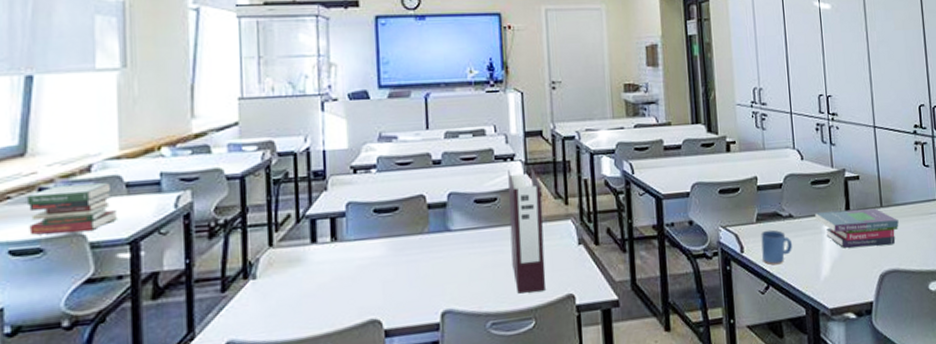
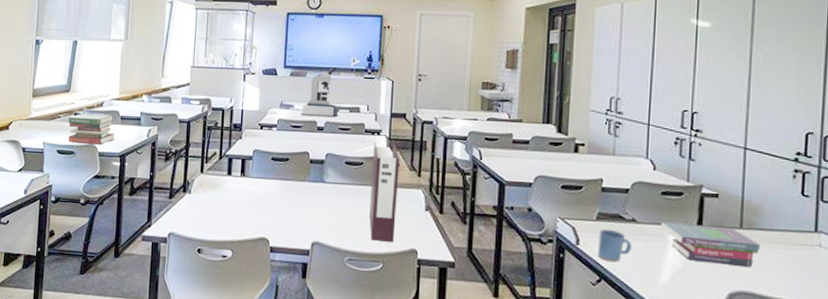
microscope: none [408,82,458,149] -> present [301,68,339,118]

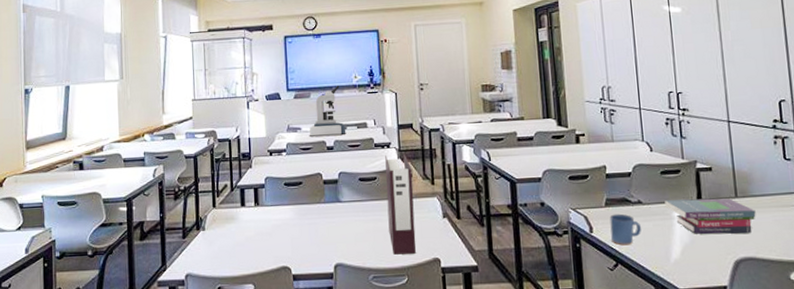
books: present [68,113,115,144] -> none [67,159,120,193]

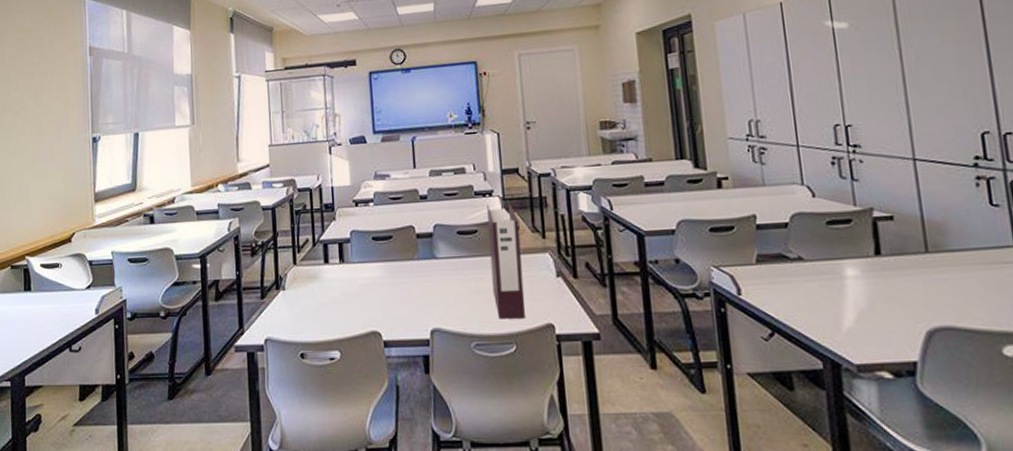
microscope: present [309,86,346,138] -> none [399,126,442,186]
mug: present [609,213,641,246] -> none [762,272,803,311]
books: present [665,198,756,234] -> none [832,254,954,298]

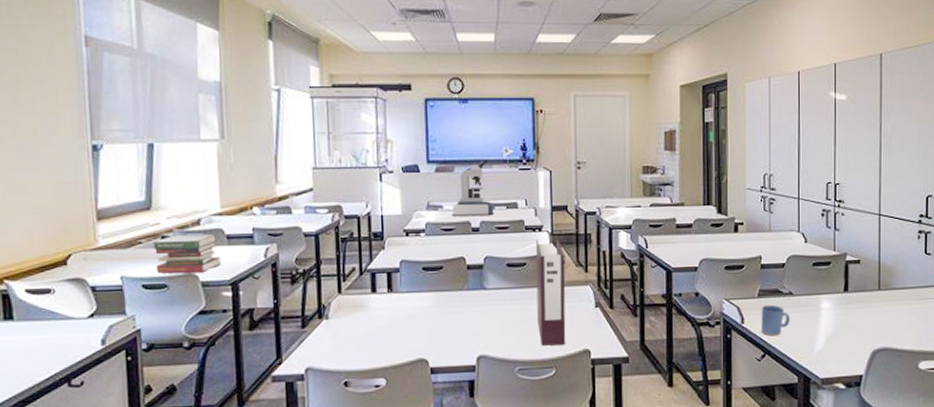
books: none [137,211,192,248] -> present [153,235,222,274]
microscope: none [399,126,442,186] -> present [451,160,494,217]
mug: none [762,272,803,311] -> present [761,304,790,336]

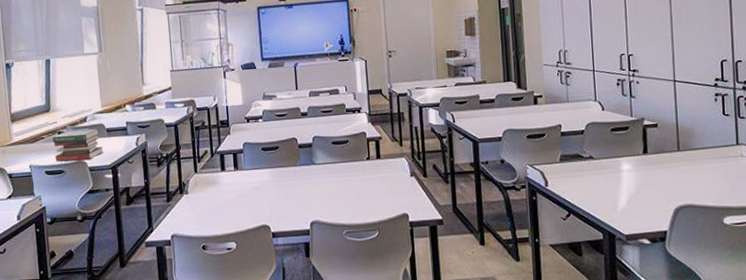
microscope: present [451,160,494,217] -> none [284,54,319,105]
binder: present [536,238,566,346] -> none [356,118,386,211]
mug: present [761,304,790,336] -> none [563,168,592,197]

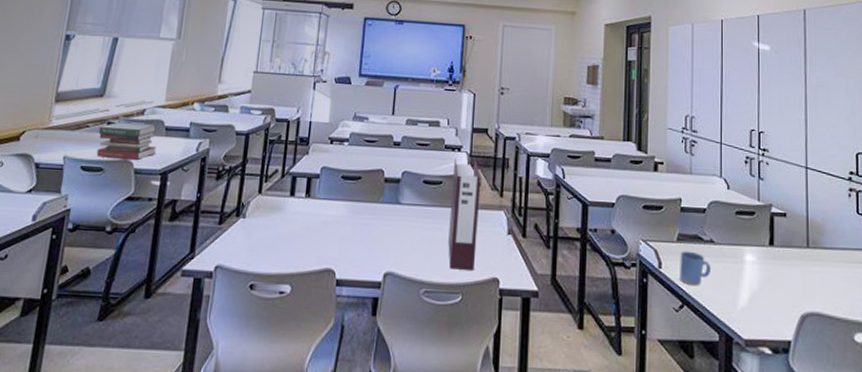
binder: none [356,118,386,211] -> present [448,159,481,270]
mug: none [563,168,592,197] -> present [680,251,711,286]

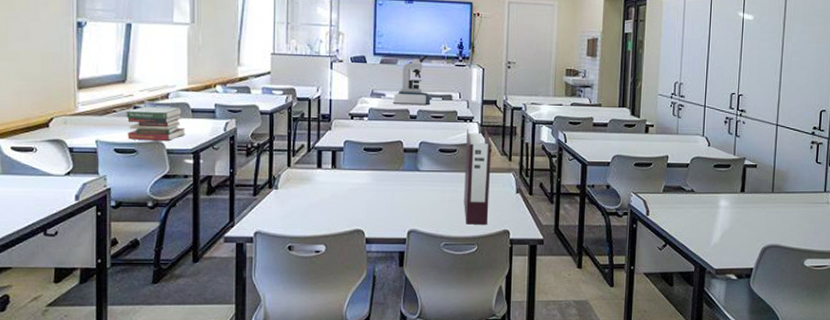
microscope: none [376,78,417,132] -> present [393,55,431,106]
mug: present [680,251,711,286] -> none [664,200,690,229]

